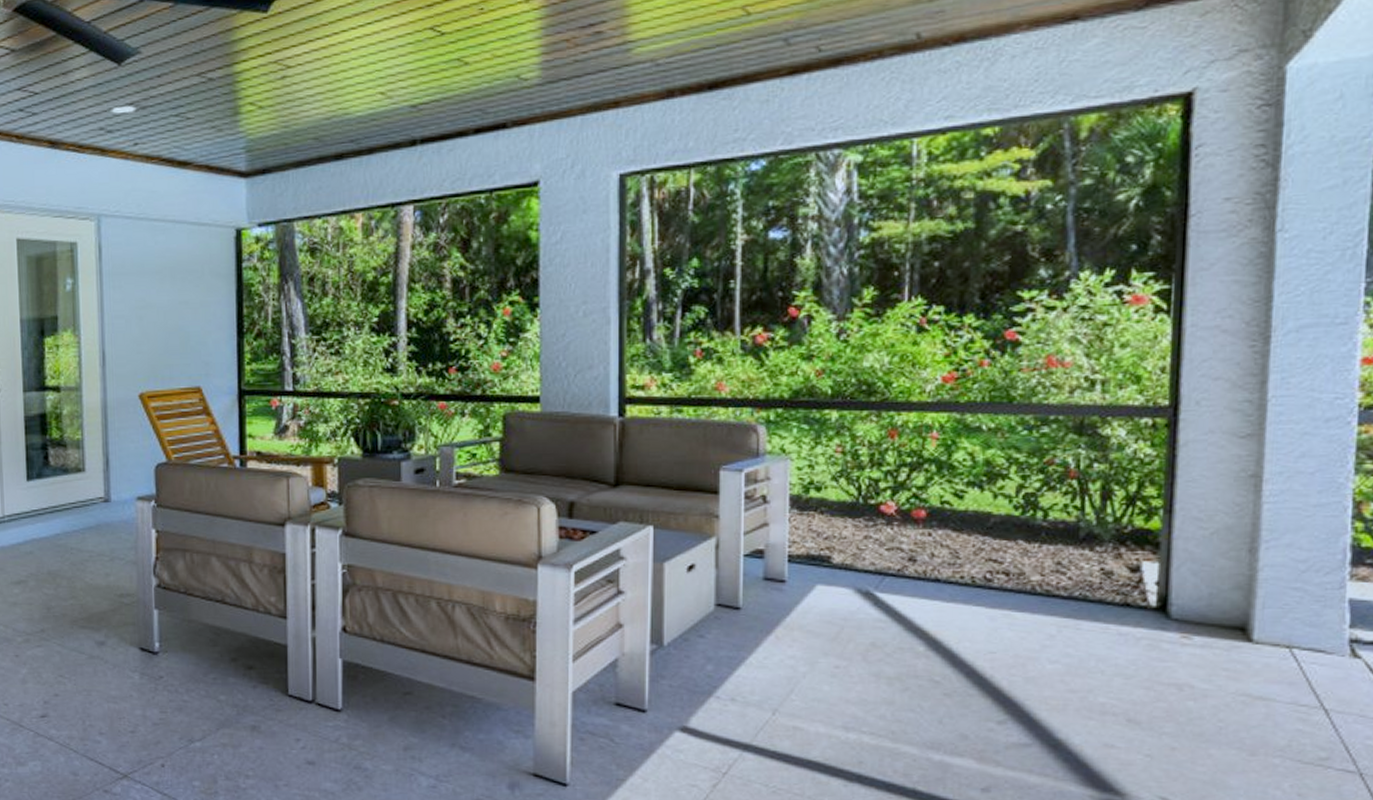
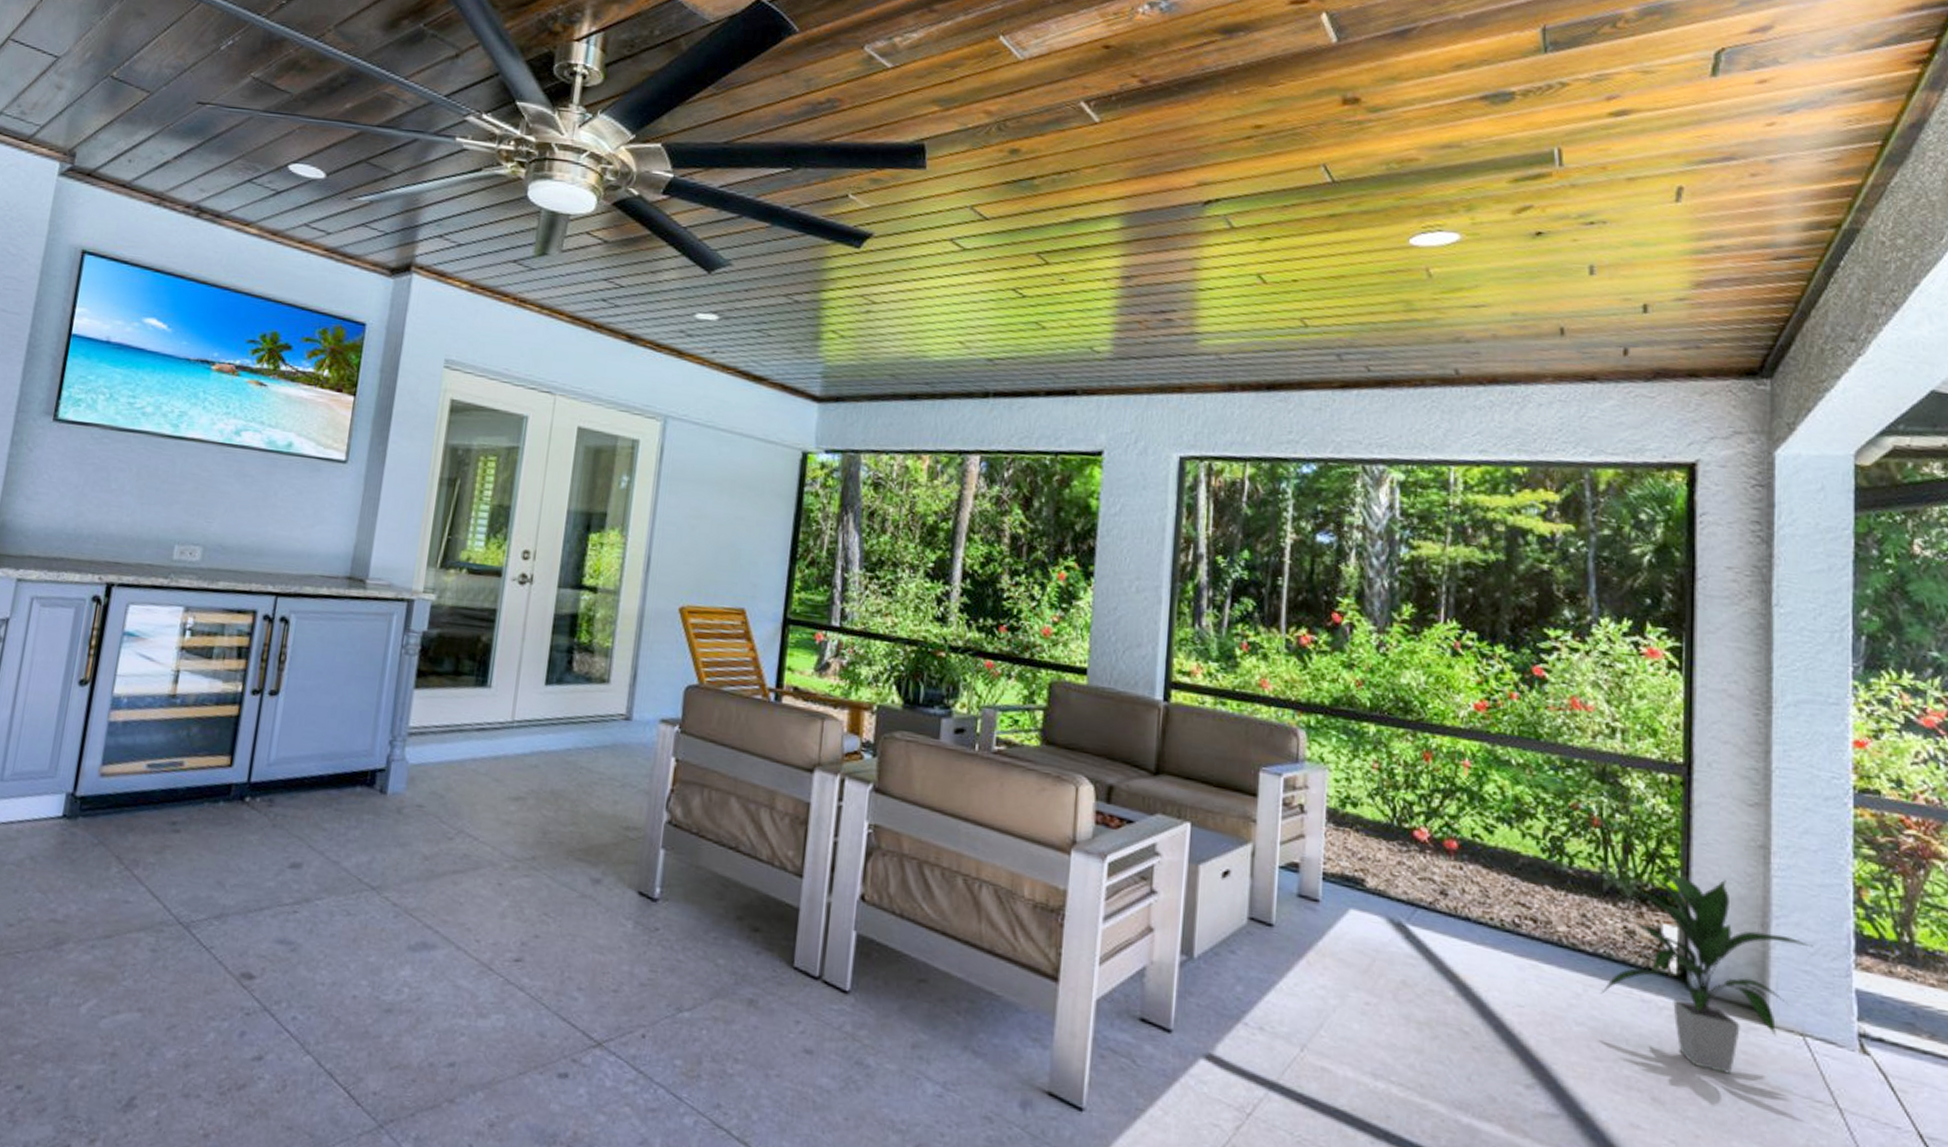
indoor plant: none [1076,511,1306,690] -> present [1601,868,1814,1074]

